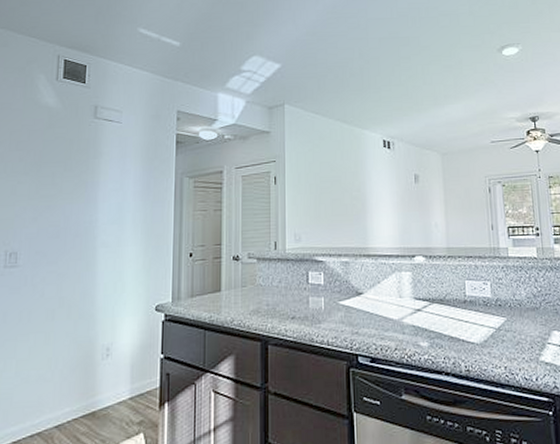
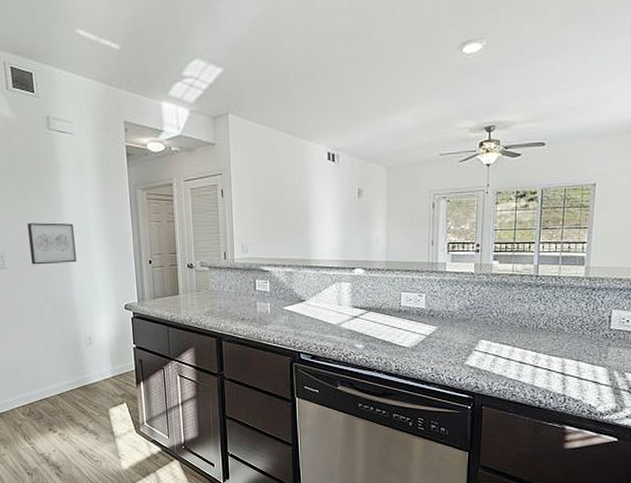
wall art: none [51,214,107,262] -> present [27,223,77,265]

